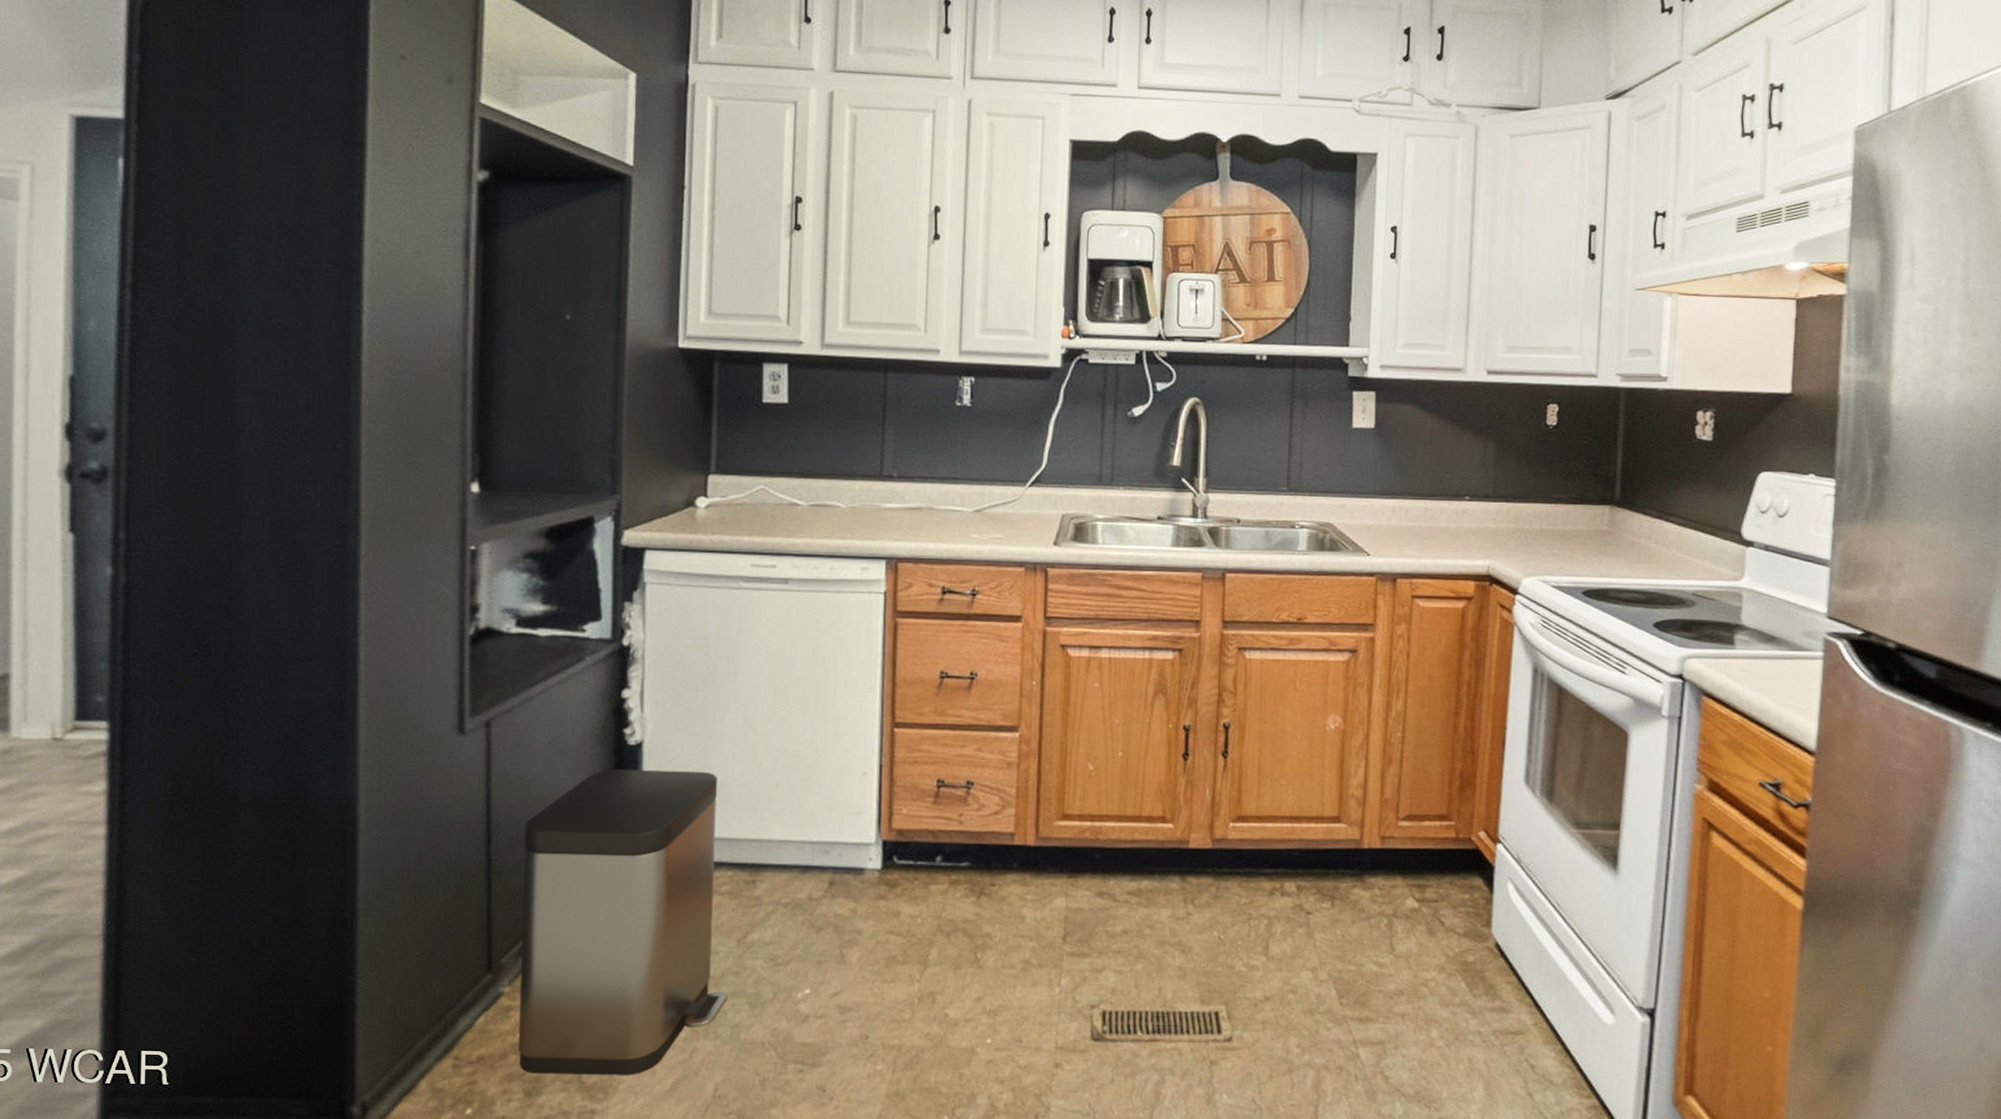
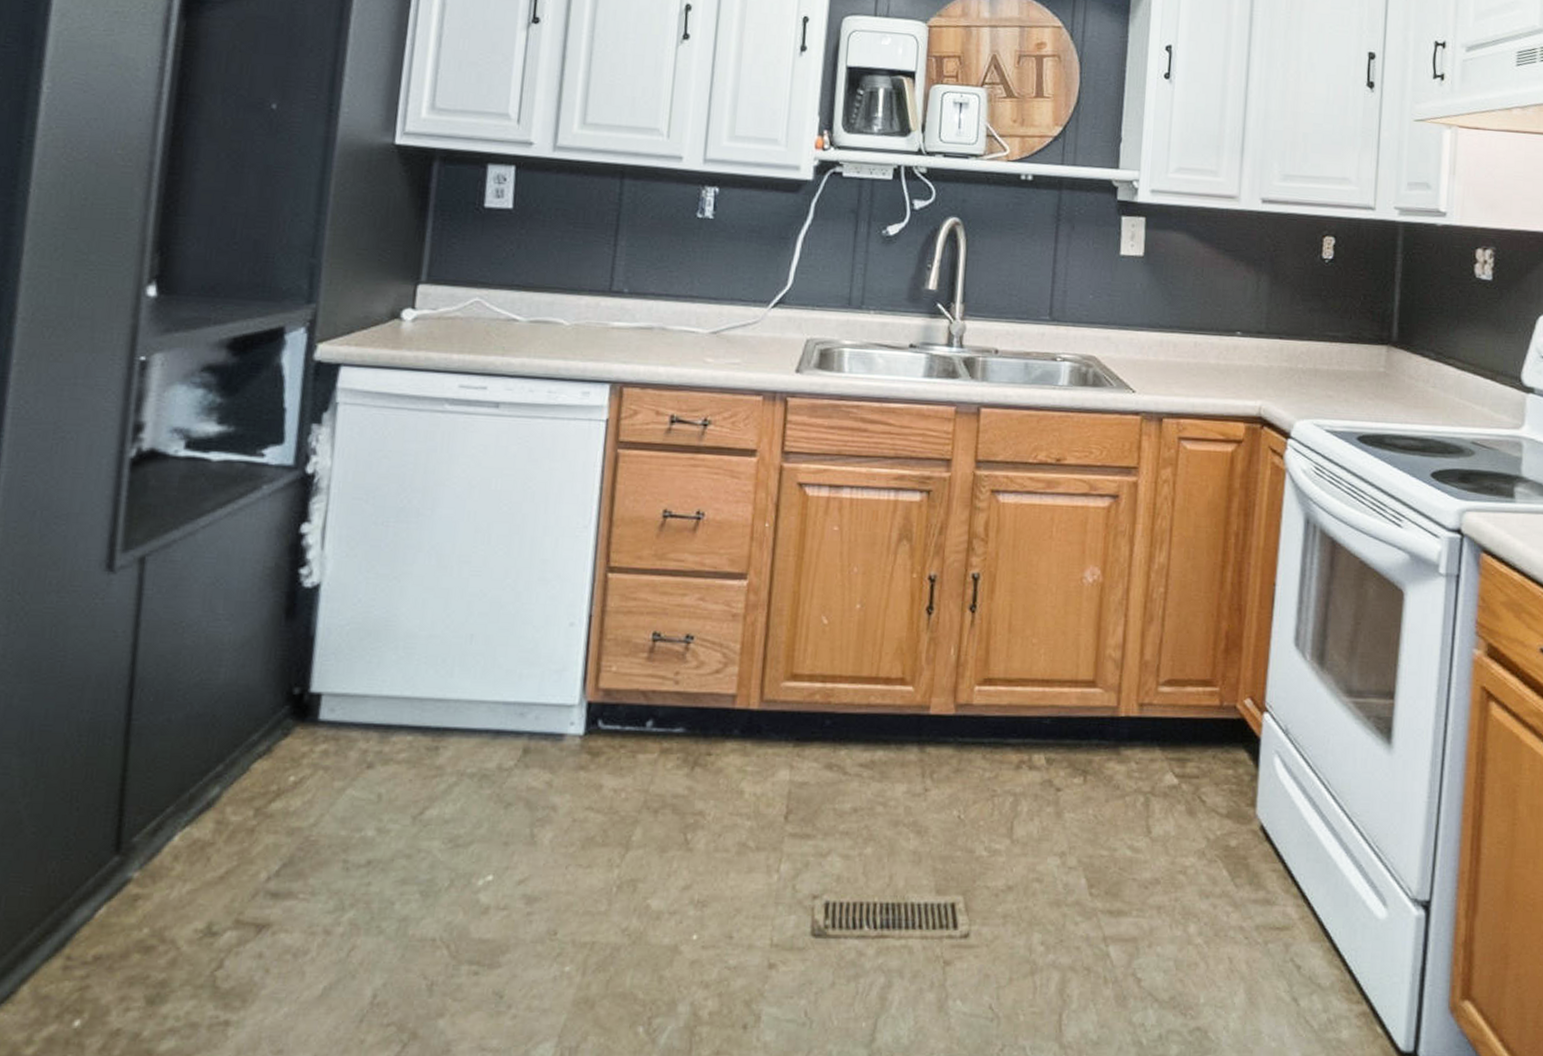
pedal bin: present [518,769,728,1075] -> none [143,615,404,979]

